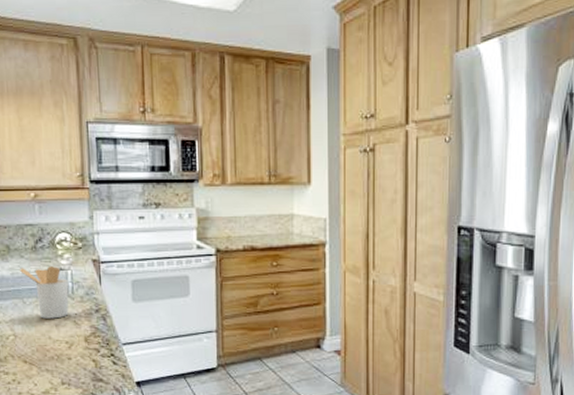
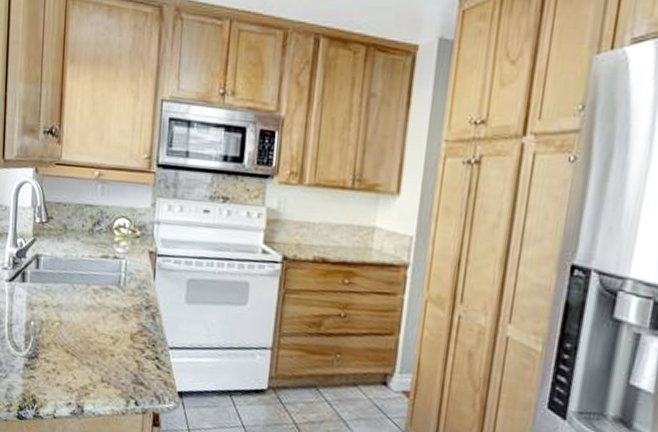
utensil holder: present [19,265,69,319] -> none [73,250,121,310]

